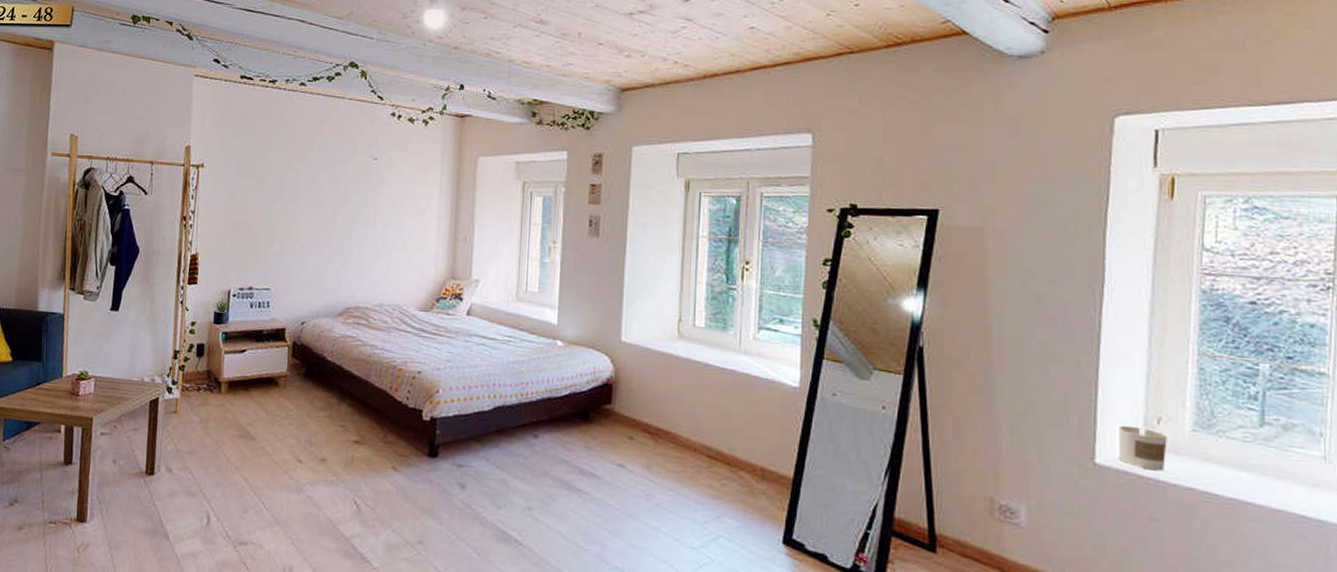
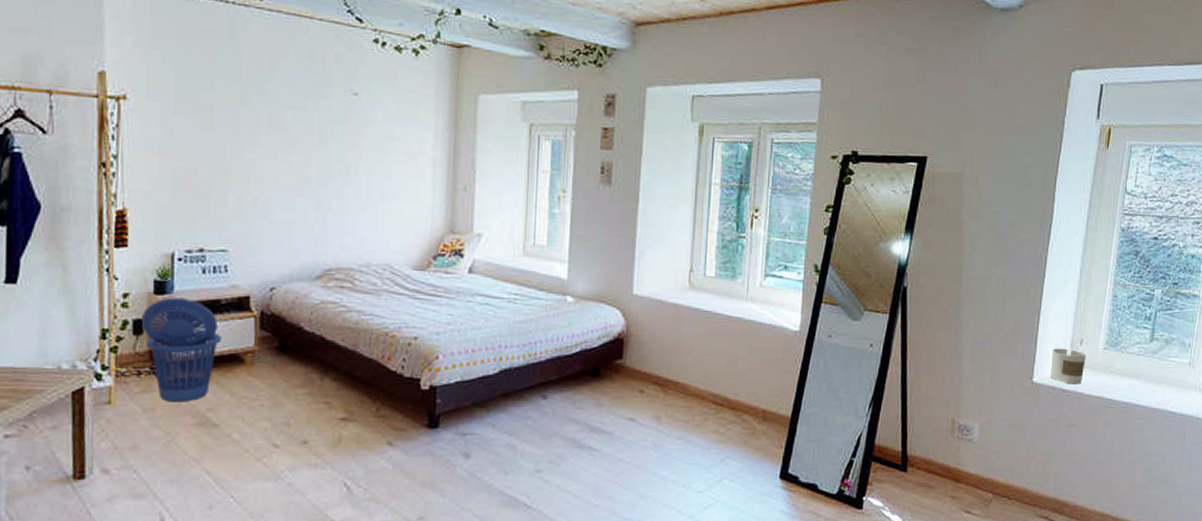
laundry basket: none [203,327,262,417] -> present [142,297,222,402]

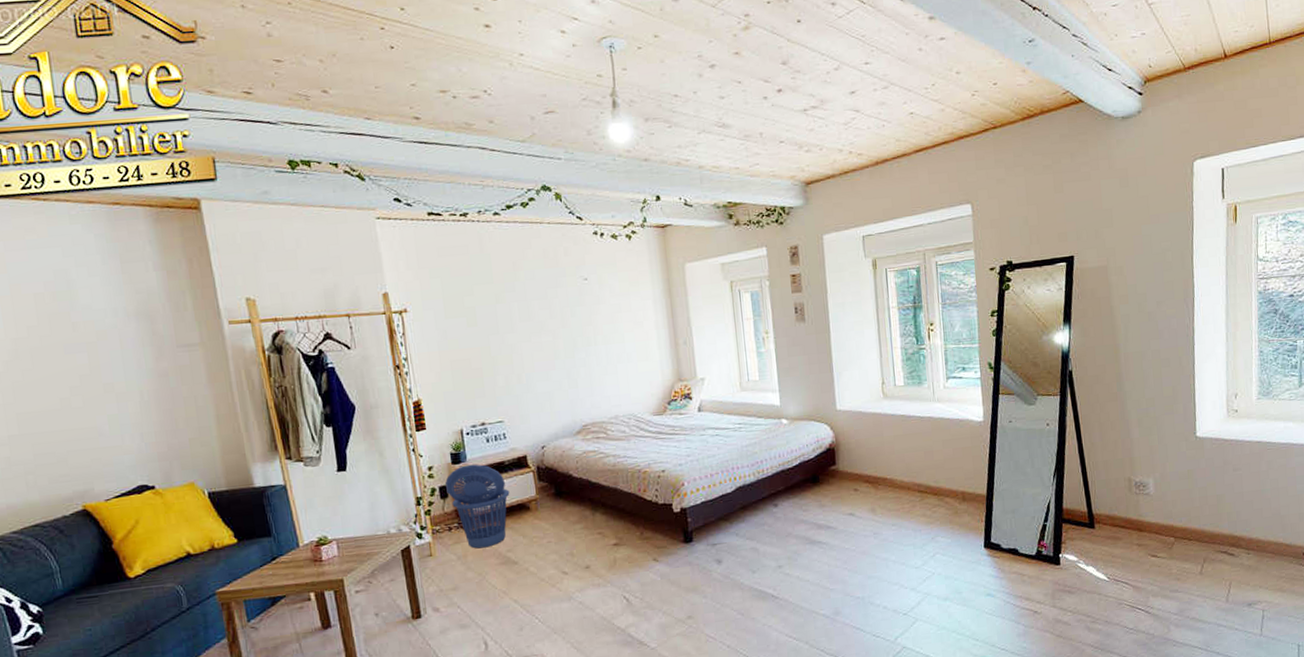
candle: present [1049,347,1086,385] -> none [1210,401,1242,434]

